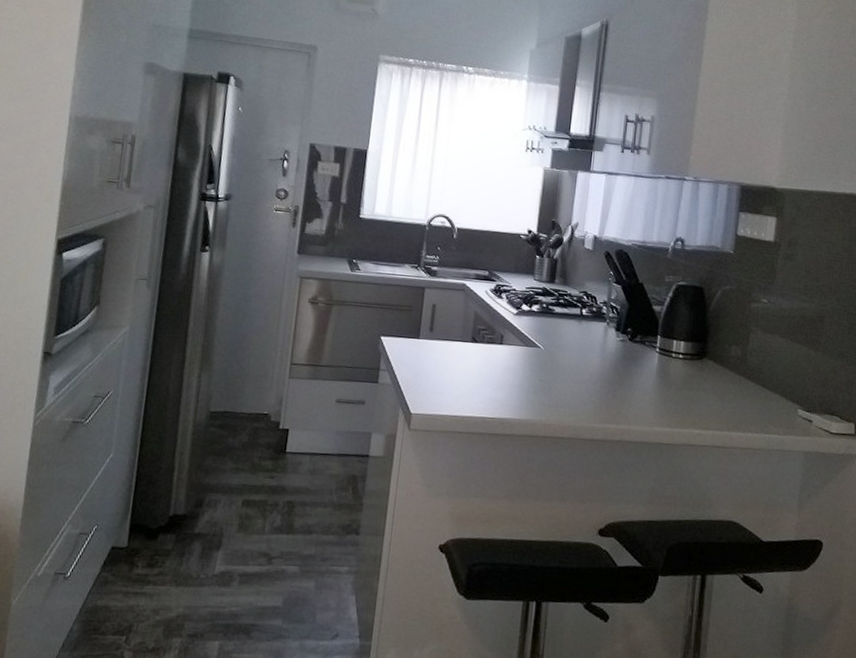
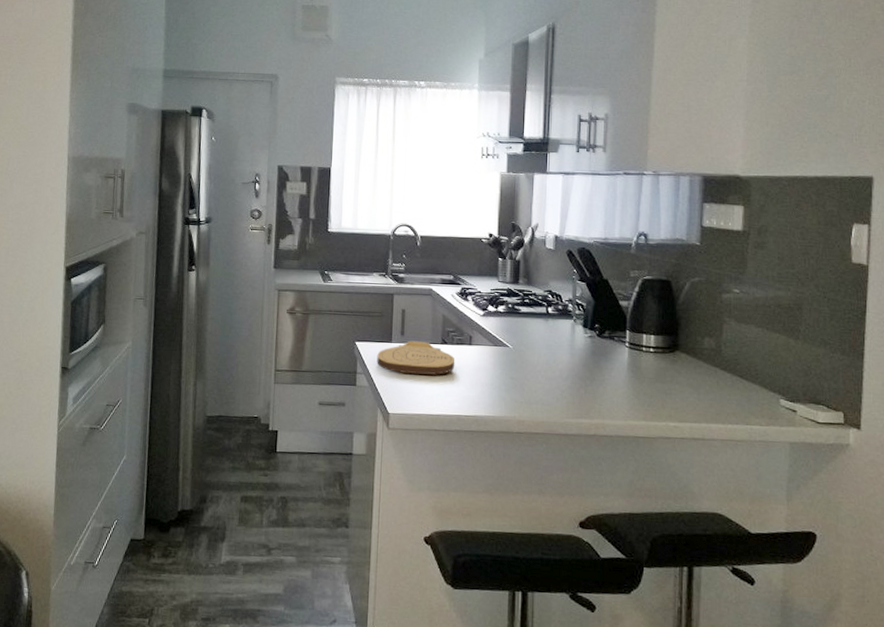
cutting board: none [402,337,485,375] -> present [377,340,455,375]

